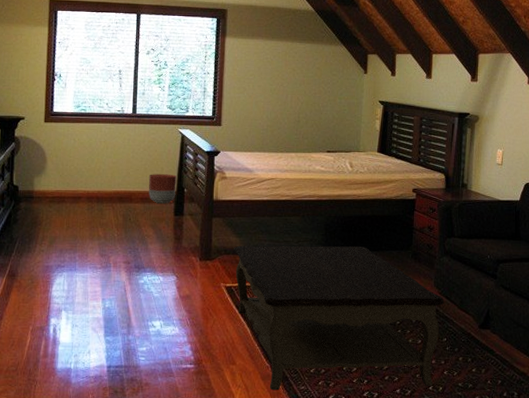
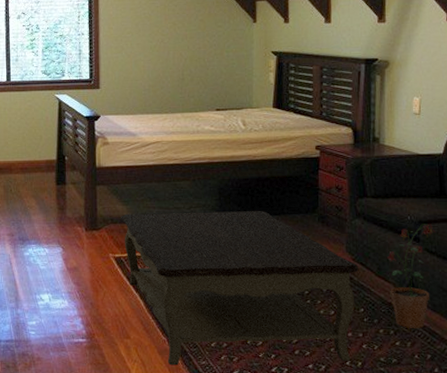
planter: present [148,174,177,204] -> none [27,142,57,174]
potted plant: none [468,262,510,356] -> present [386,224,436,328]

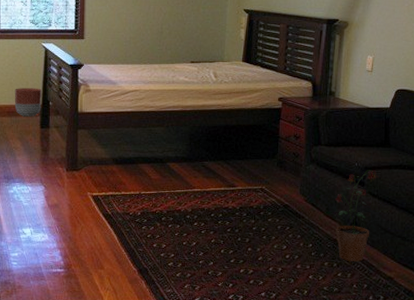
planter: none [27,142,57,174] -> present [14,88,42,117]
coffee table: present [120,210,359,366] -> none [98,155,310,293]

